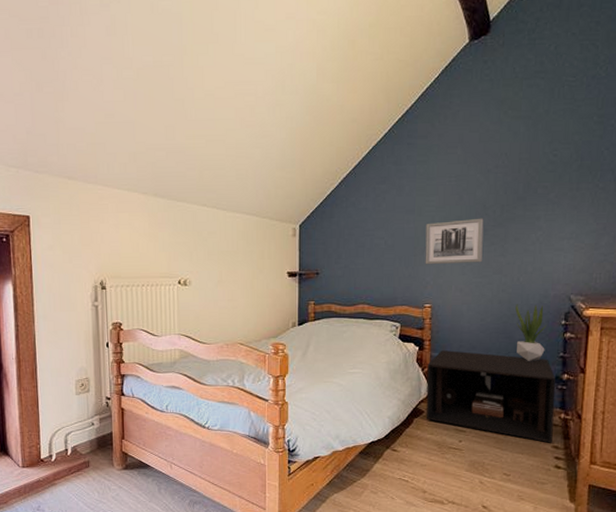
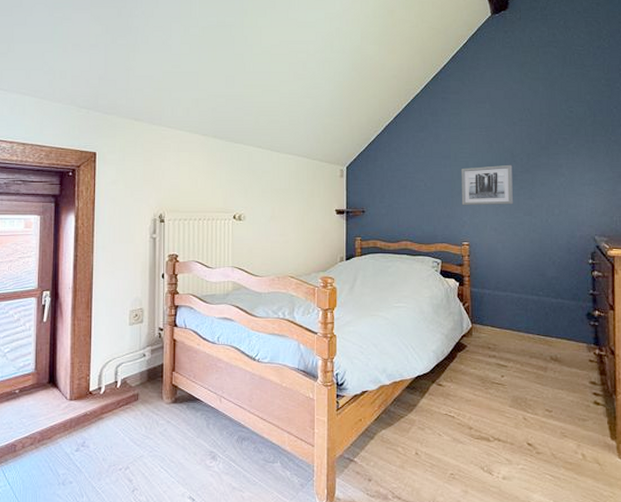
nightstand: present [425,350,556,443] -> none [468,286,590,379]
potted plant: present [515,304,547,361] -> none [546,243,576,298]

